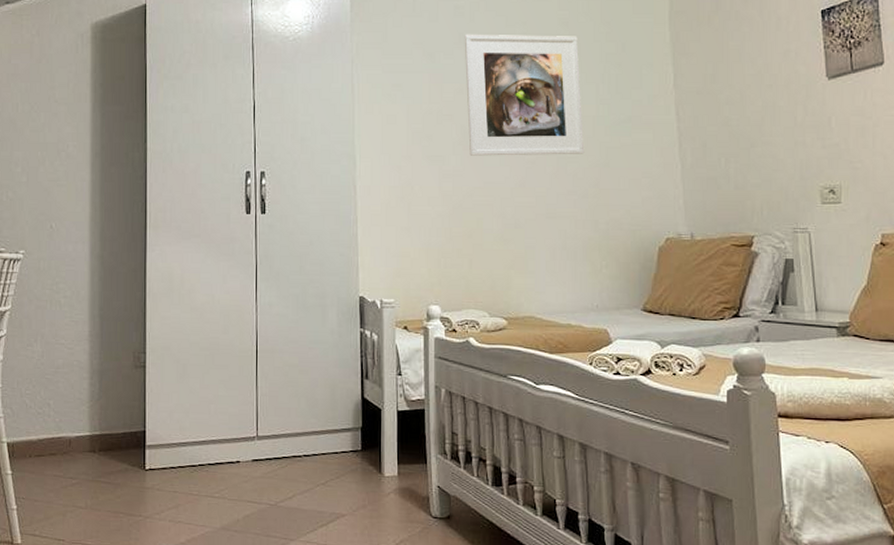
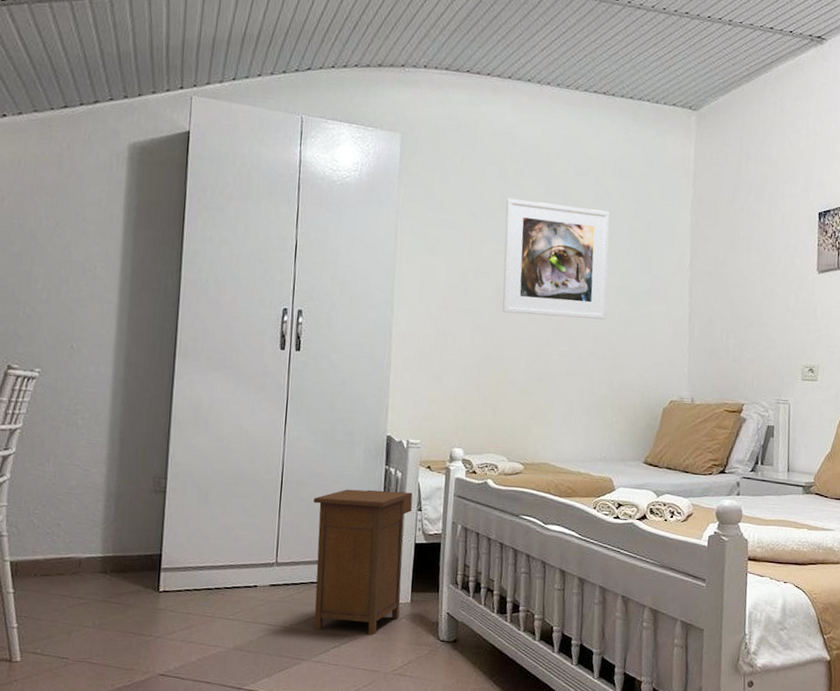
nightstand: none [290,354,392,512] -> present [313,489,413,635]

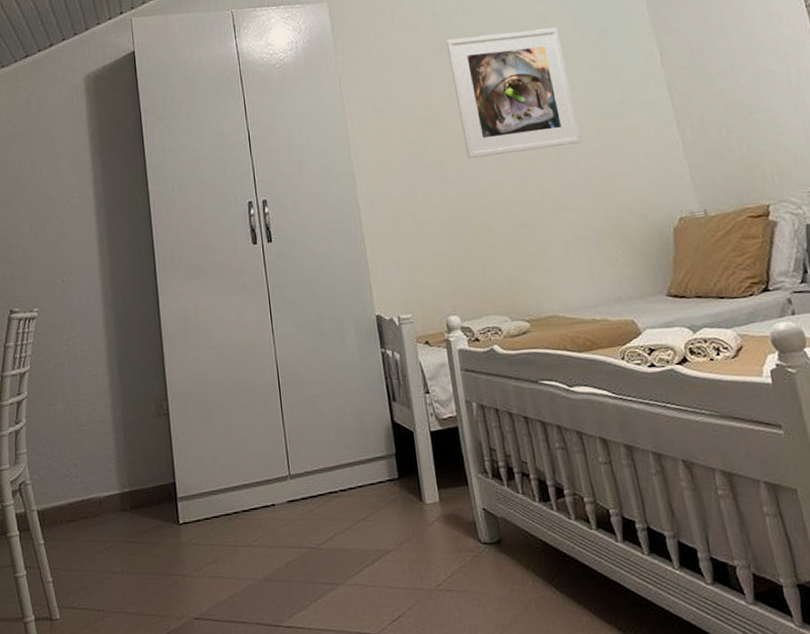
nightstand: present [313,489,413,635] -> none [314,374,431,547]

